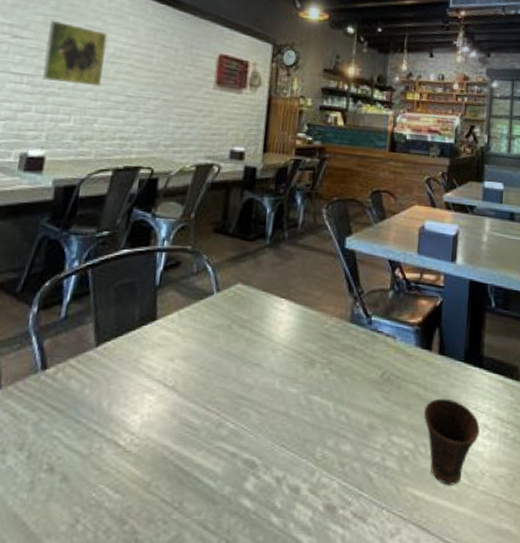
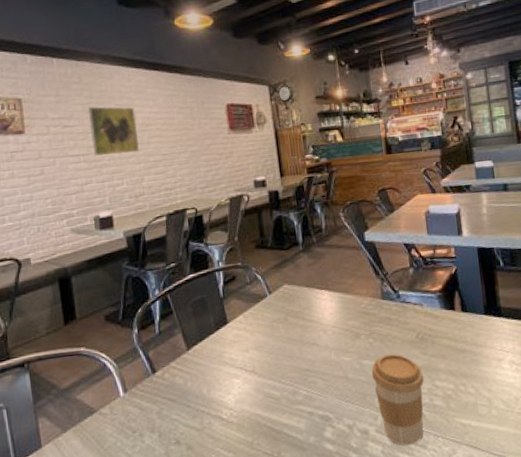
coffee cup: none [318,392,380,514] -> present [371,353,424,445]
cup: present [423,398,480,485] -> none [457,345,509,412]

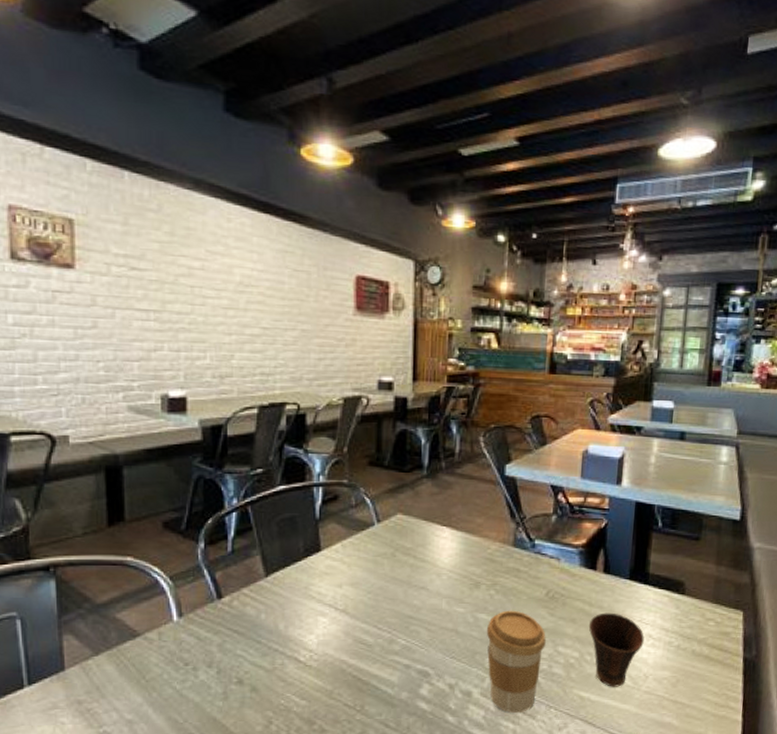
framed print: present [88,106,140,157] -> none [167,247,233,319]
cup: none [457,345,509,412] -> present [588,612,644,687]

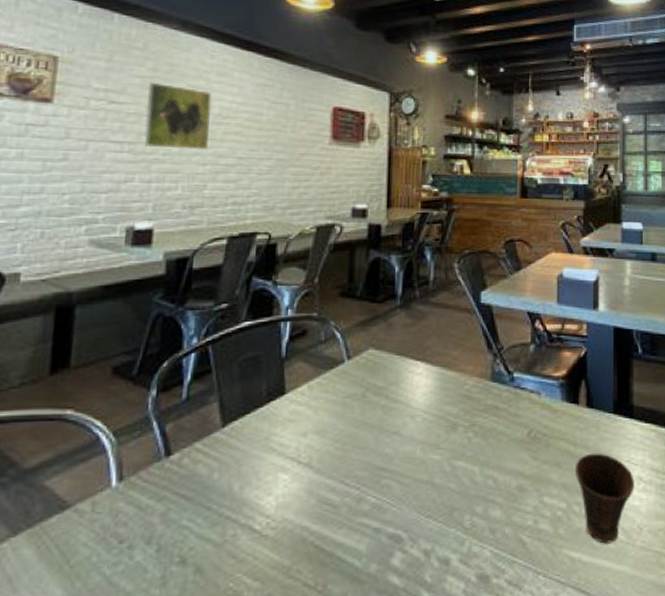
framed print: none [167,247,233,319] -> present [144,82,212,150]
coffee cup: present [486,610,546,713] -> none [464,455,530,584]

